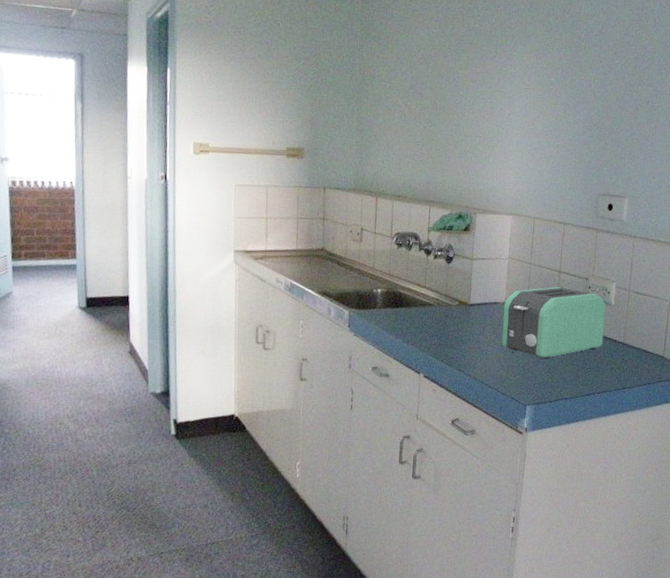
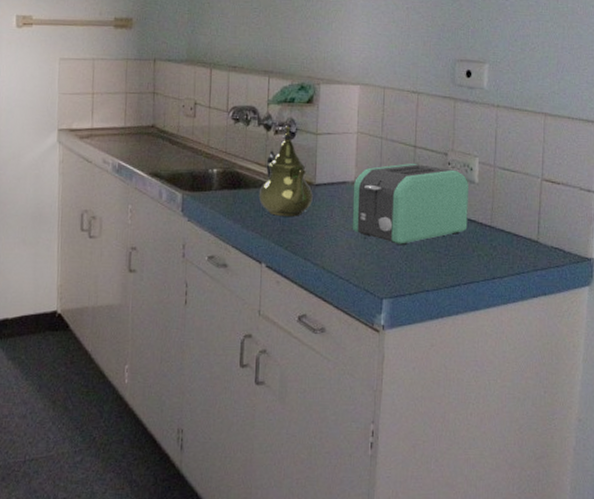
teapot: none [418,251,467,333] -> present [258,126,313,217]

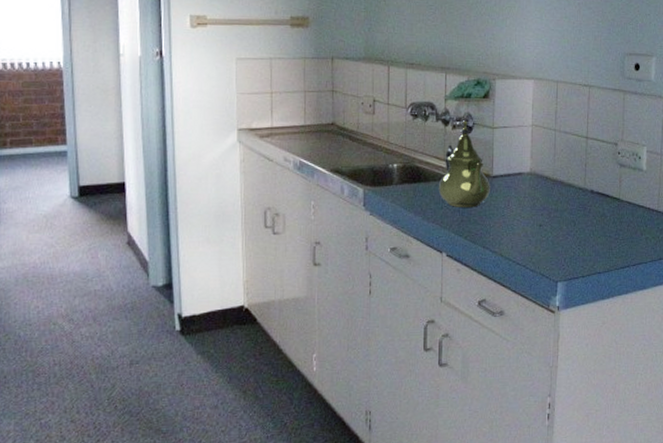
toaster: present [352,163,468,246] -> none [528,153,637,232]

